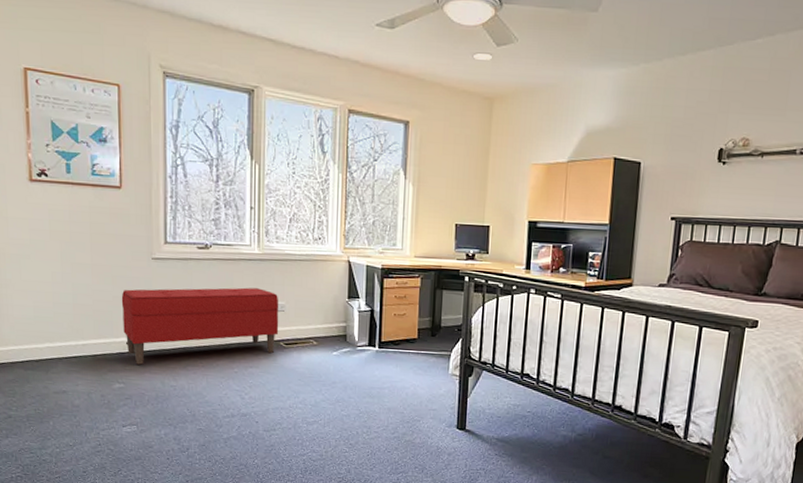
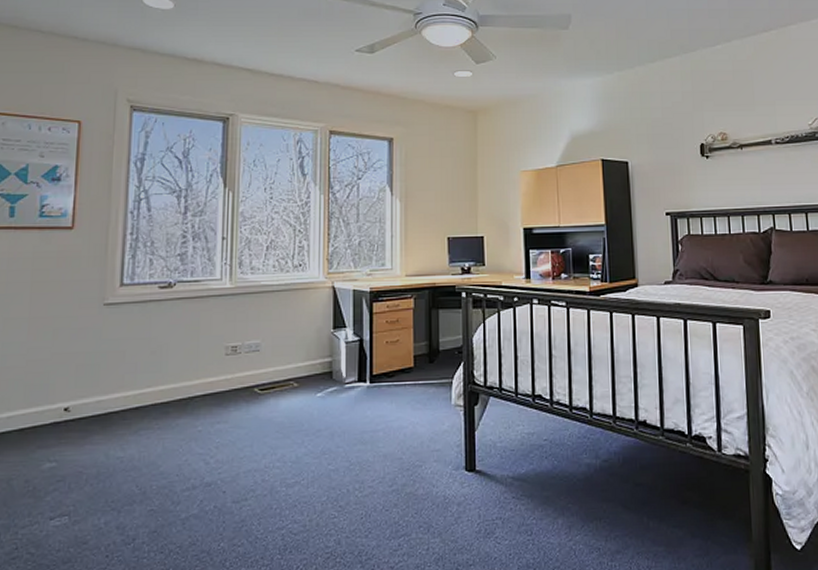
bench: present [121,287,279,365] -> none [61,327,254,435]

